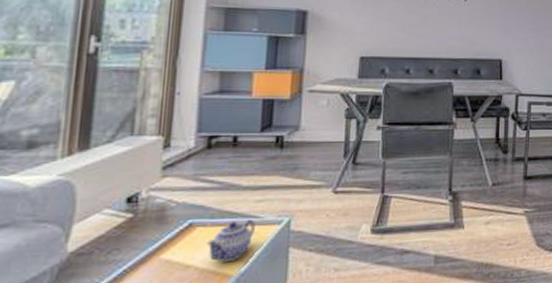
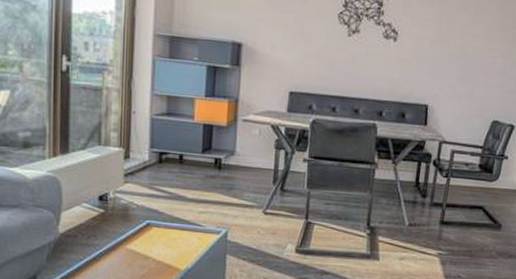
teapot: present [207,219,255,262] -> none [161,226,199,258]

